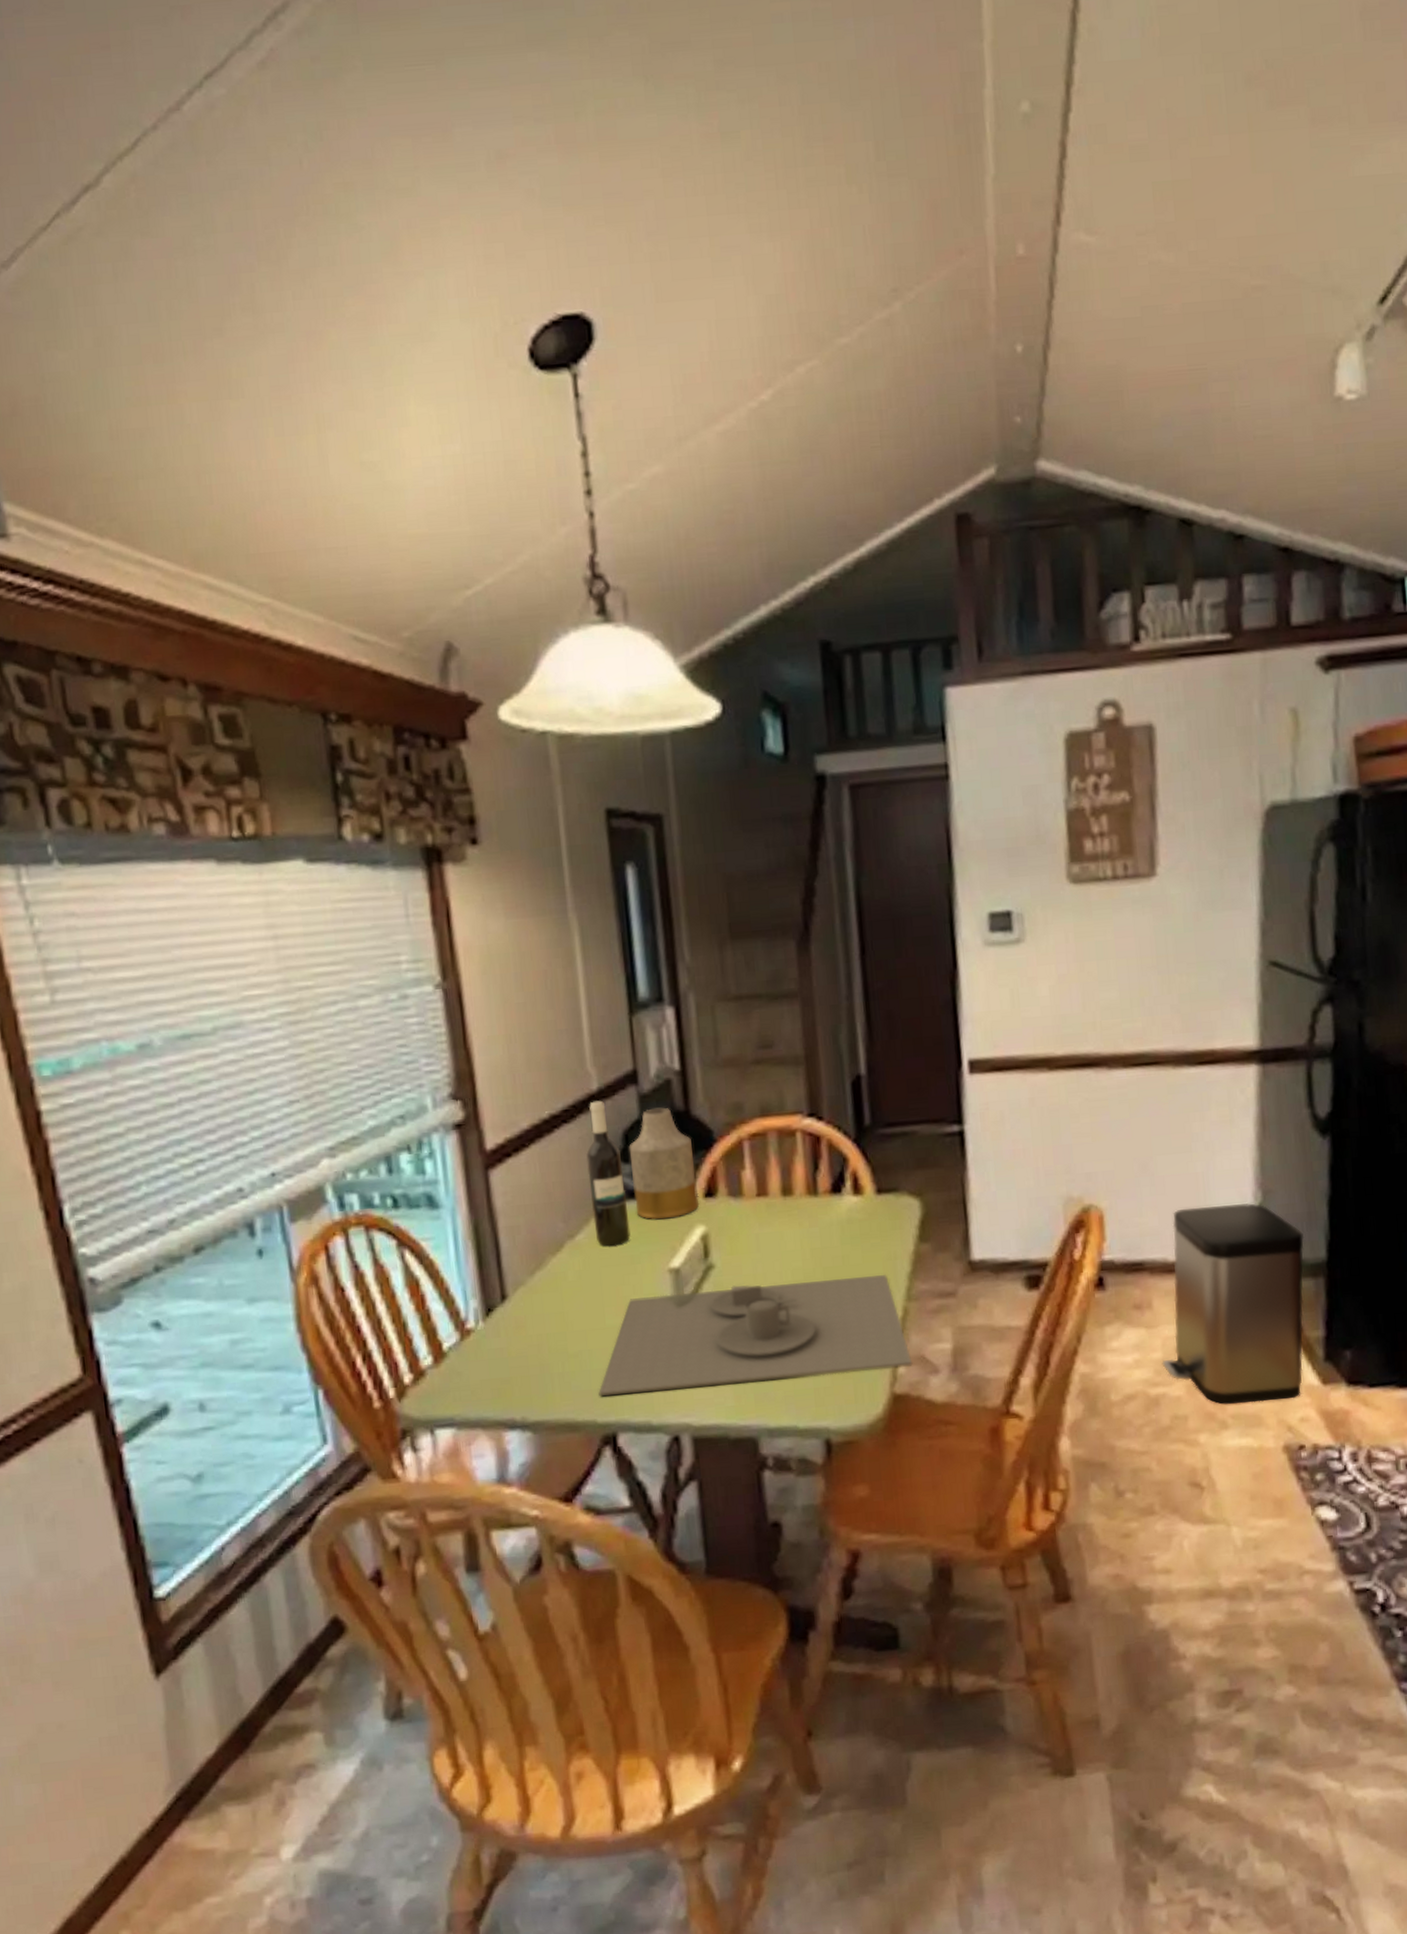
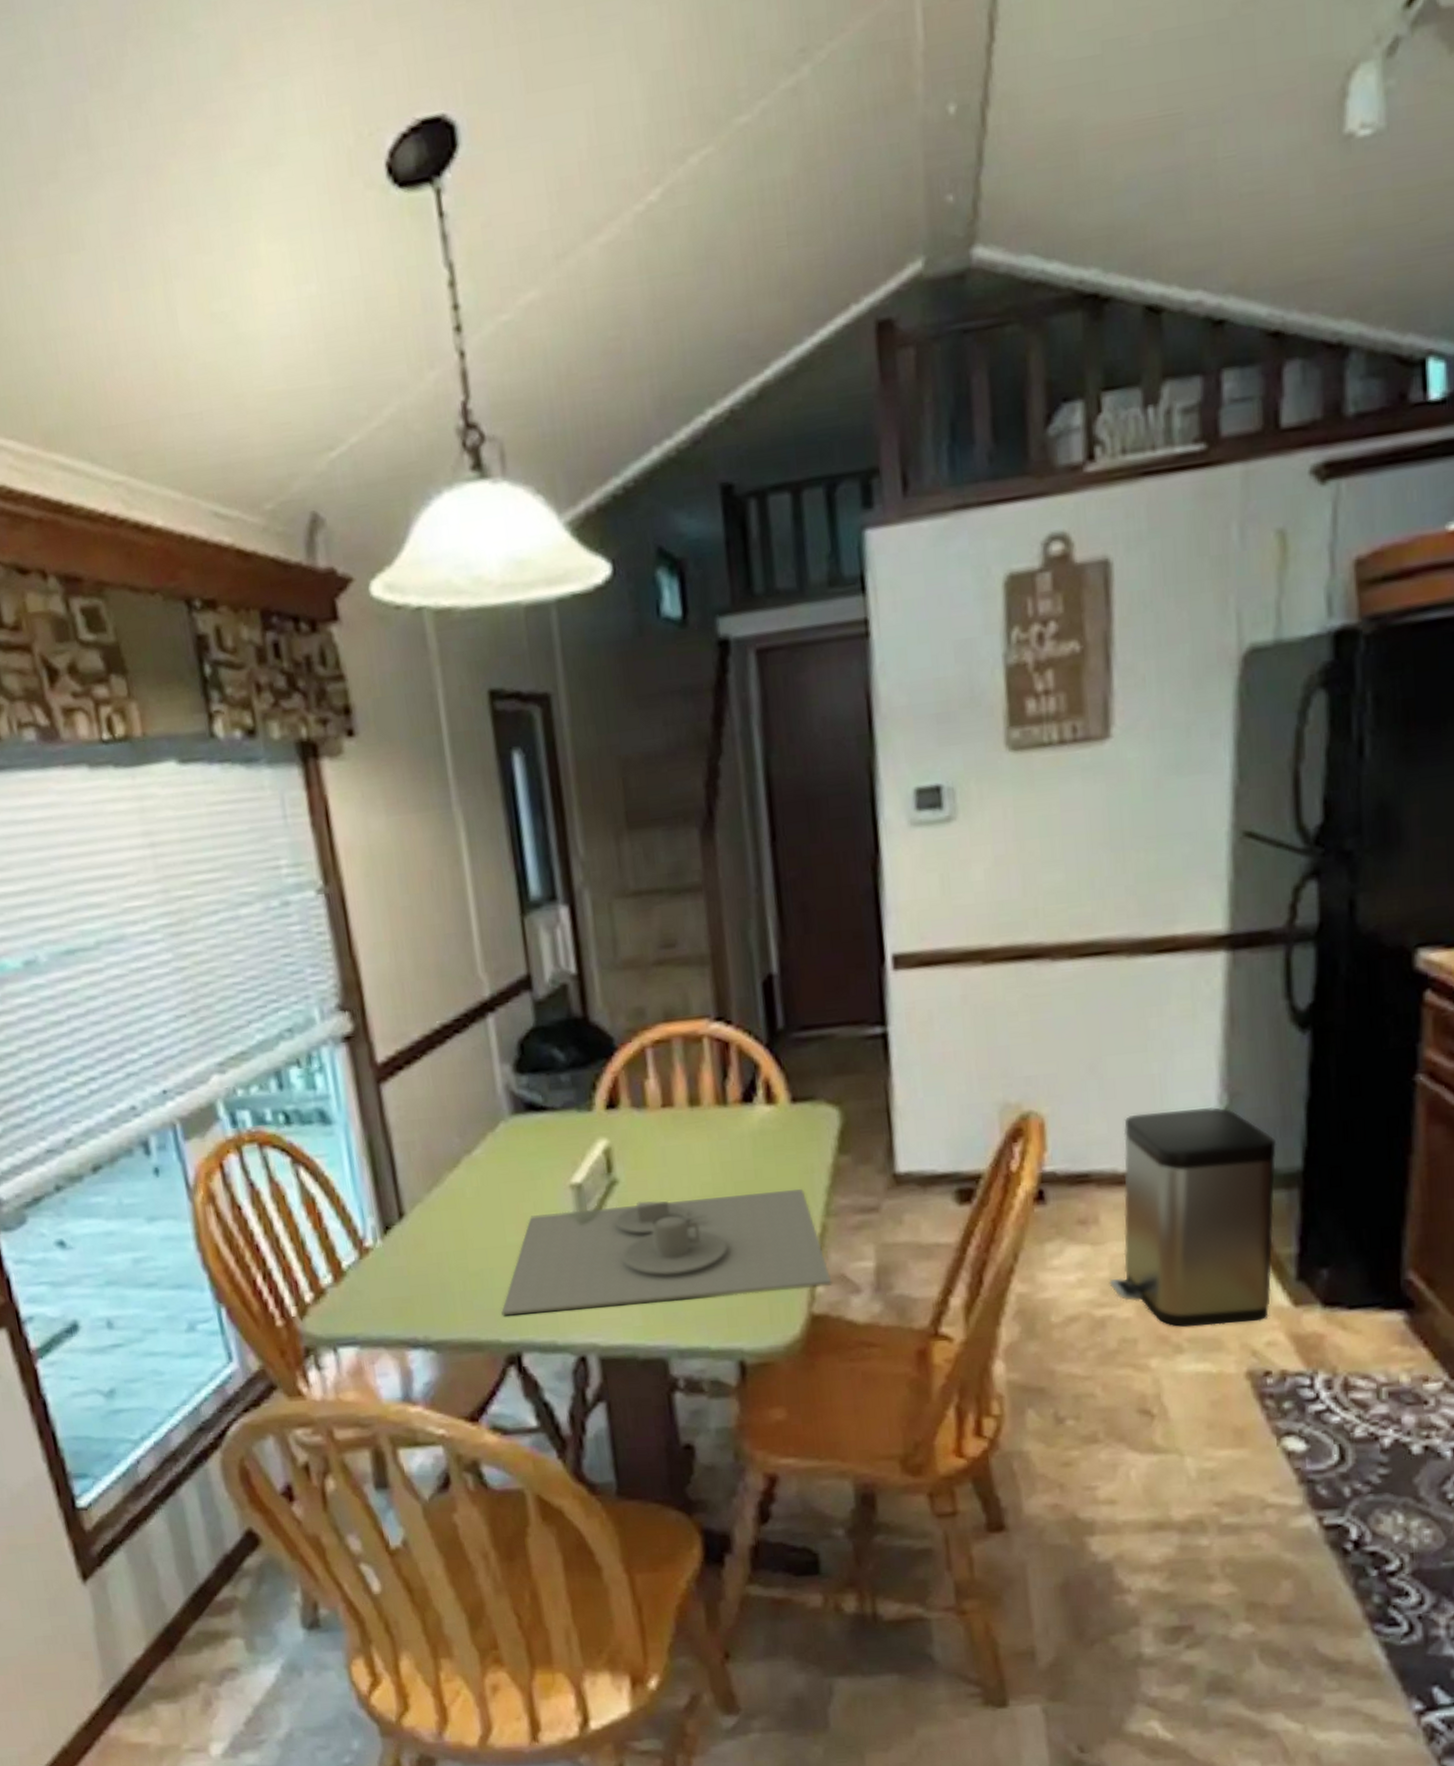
wine bottle: present [586,1100,631,1247] -> none [480,1008,529,1162]
vase: present [628,1107,700,1220] -> none [524,1014,601,1133]

